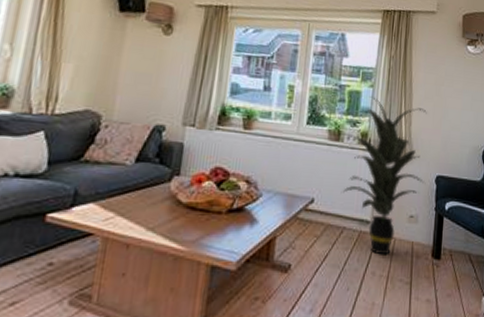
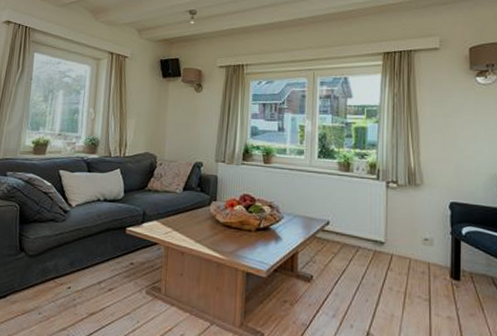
indoor plant: present [337,97,427,255] -> none [347,131,439,274]

